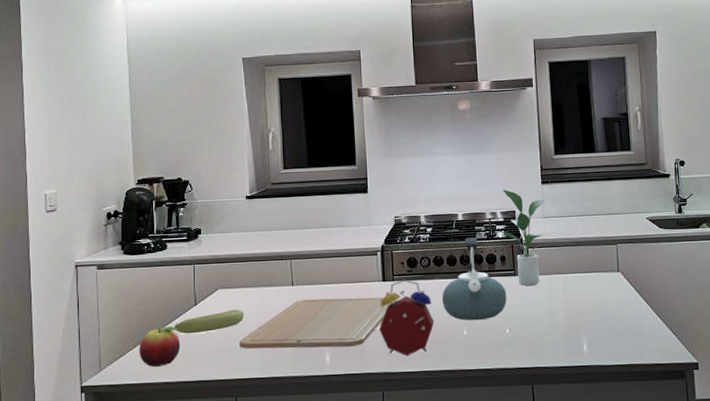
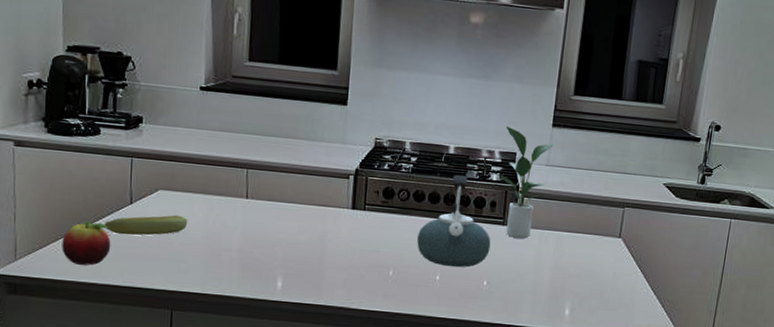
chopping board: present [239,297,397,349] -> none [179,215,366,275]
alarm clock: present [379,279,434,356] -> none [341,210,405,294]

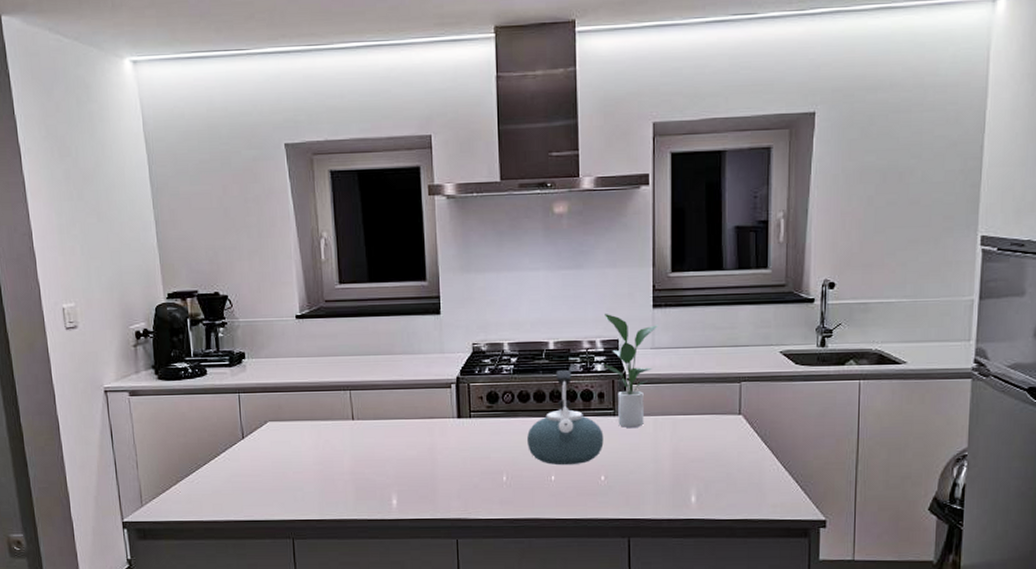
fruit: present [62,221,111,266] -> none [182,460,229,504]
banana: present [104,215,188,236] -> none [220,444,299,470]

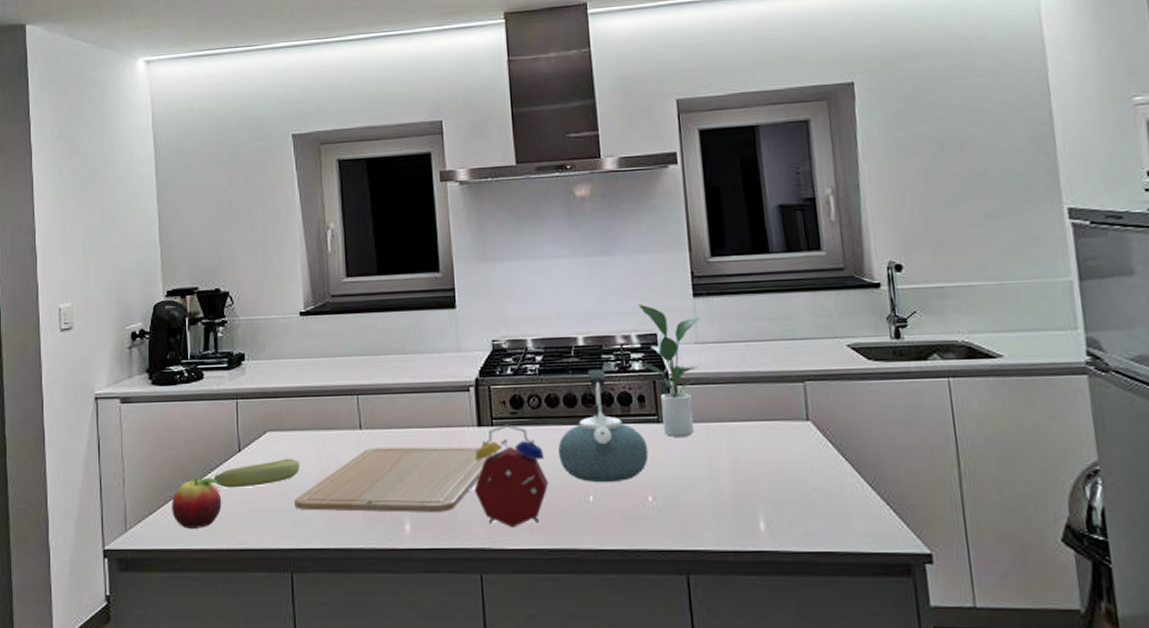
fruit: none [182,460,229,504] -> present [172,477,222,529]
banana: none [220,444,299,470] -> present [213,458,301,488]
chopping board: none [294,435,474,490] -> present [294,446,498,513]
alarm clock: none [453,416,517,502] -> present [474,424,549,528]

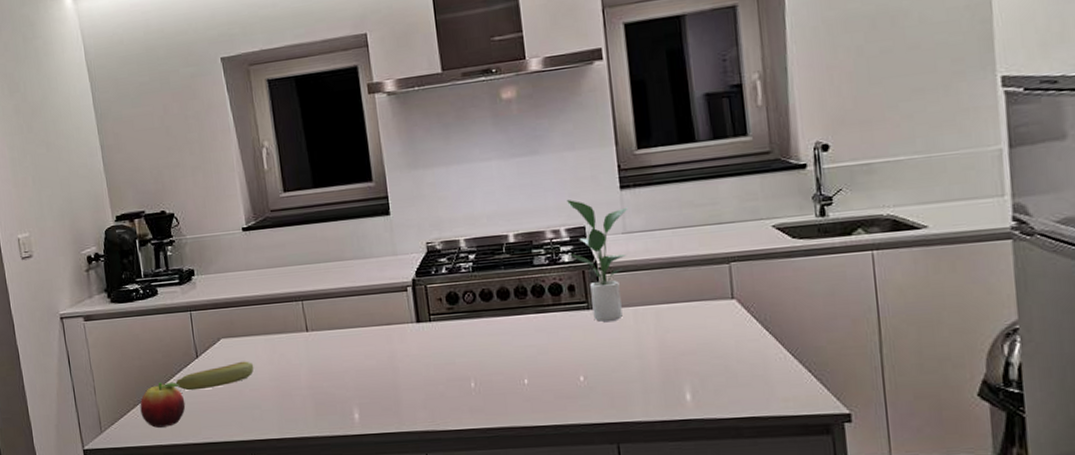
chopping board: present [294,446,498,513] -> none [251,341,437,406]
alarm clock: present [474,424,549,528] -> none [415,319,486,412]
kettle: present [558,368,649,483] -> none [493,262,579,367]

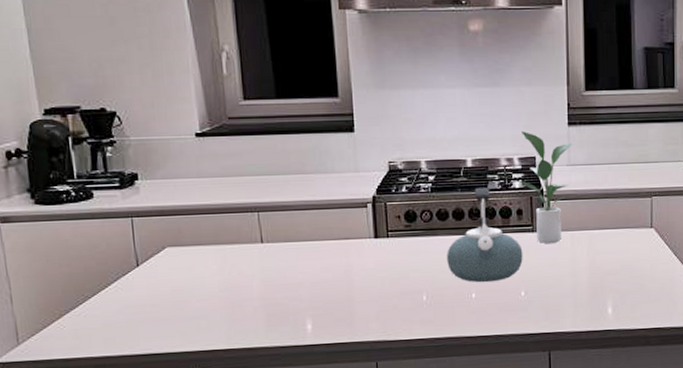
fruit: present [140,382,186,428] -> none [67,291,122,339]
banana: present [175,361,254,391] -> none [111,271,203,301]
kettle: none [493,262,579,367] -> present [447,187,523,283]

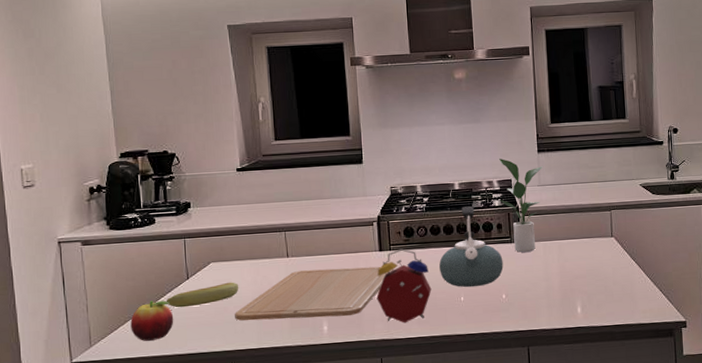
fruit: none [67,291,122,339] -> present [130,301,174,341]
banana: none [111,271,203,301] -> present [166,282,239,308]
chopping board: none [198,256,393,317] -> present [235,266,394,321]
alarm clock: none [371,236,437,323] -> present [376,249,432,323]

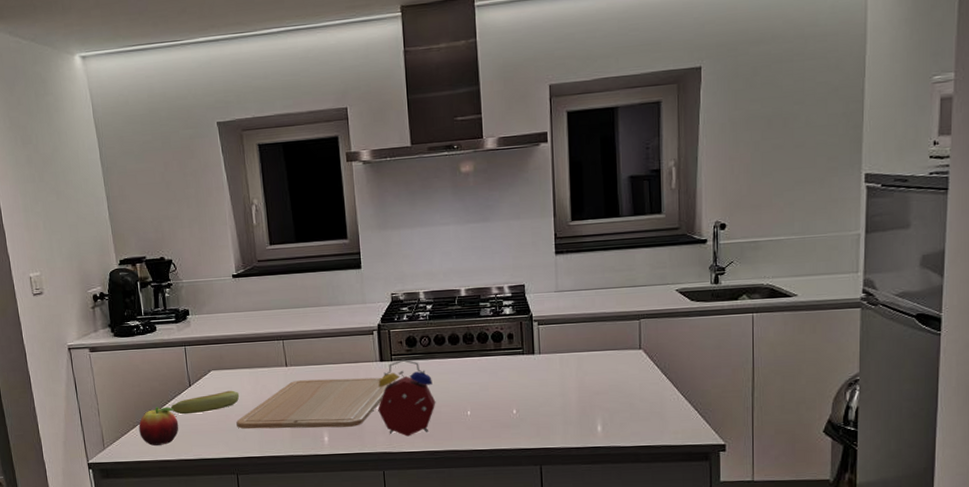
kettle: present [439,206,503,288] -> none [444,314,514,401]
potted plant: present [499,159,543,252] -> none [511,262,561,365]

